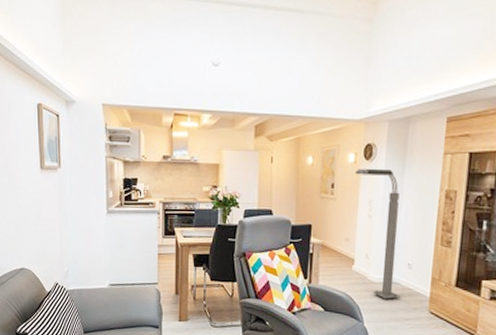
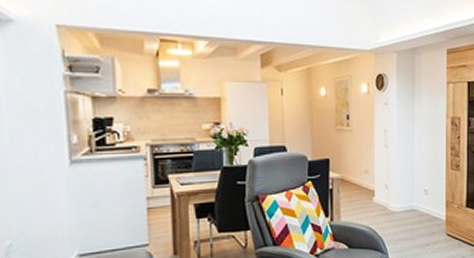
floor lamp: present [354,169,401,299] -> none [368,99,421,228]

